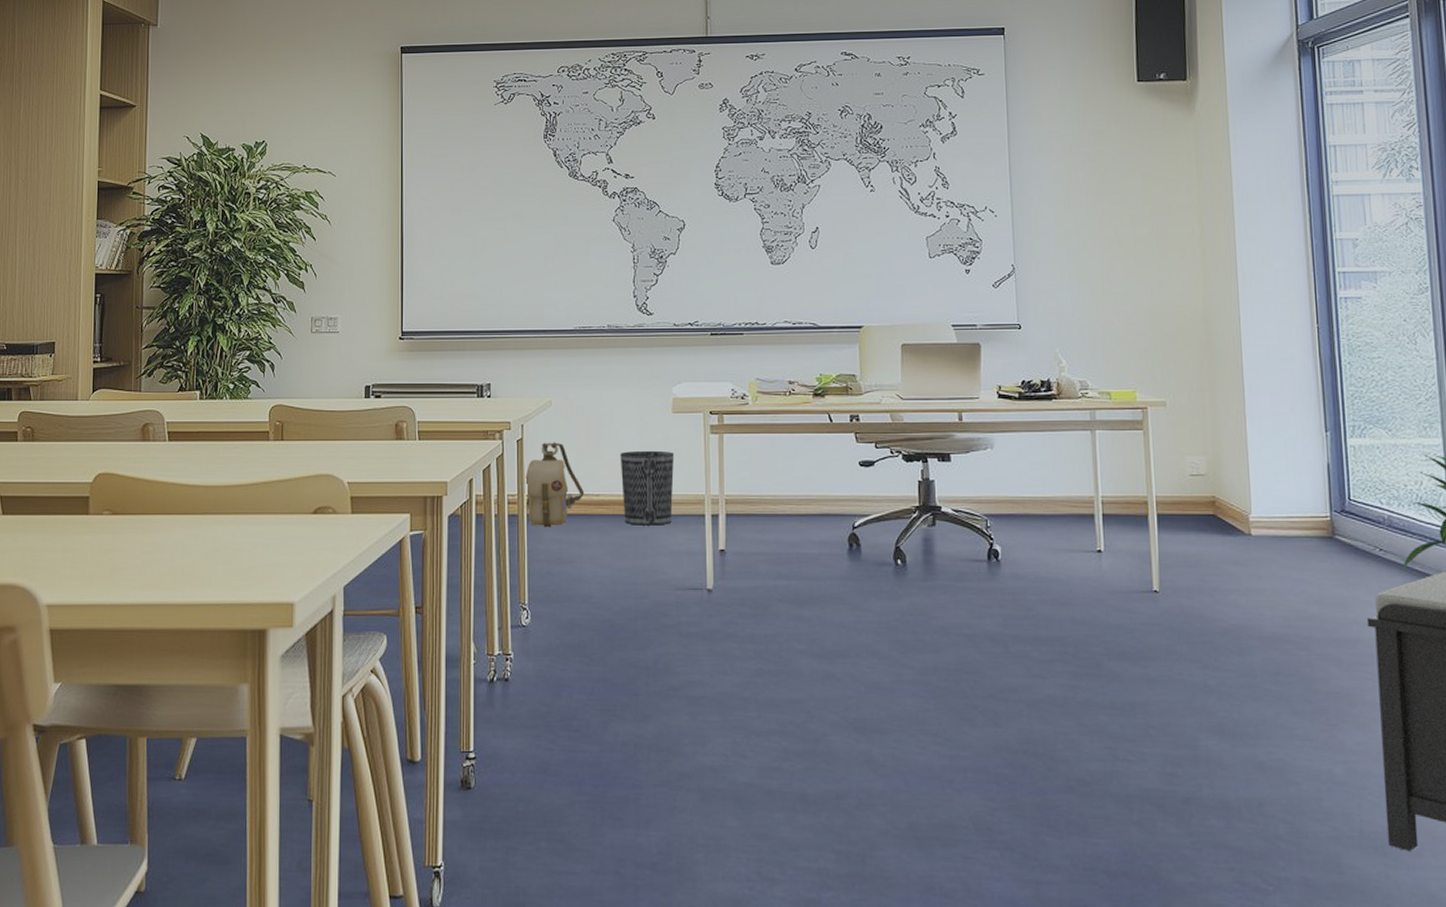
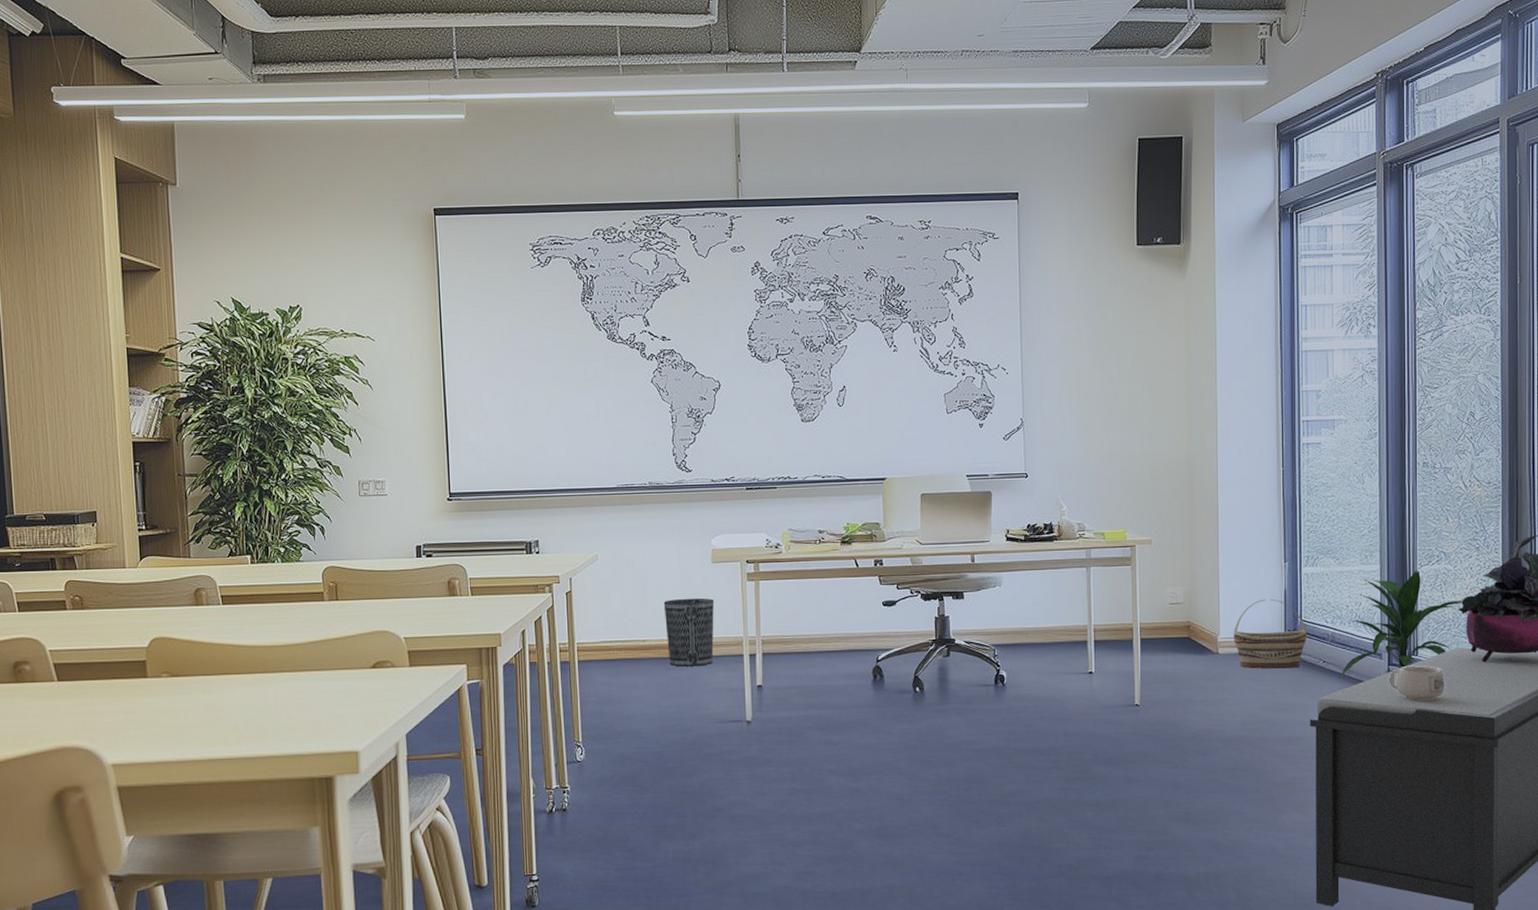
backpack: present [524,442,585,528] -> none [574,593,632,672]
basket: none [1268,473,1358,556] -> present [1233,598,1307,669]

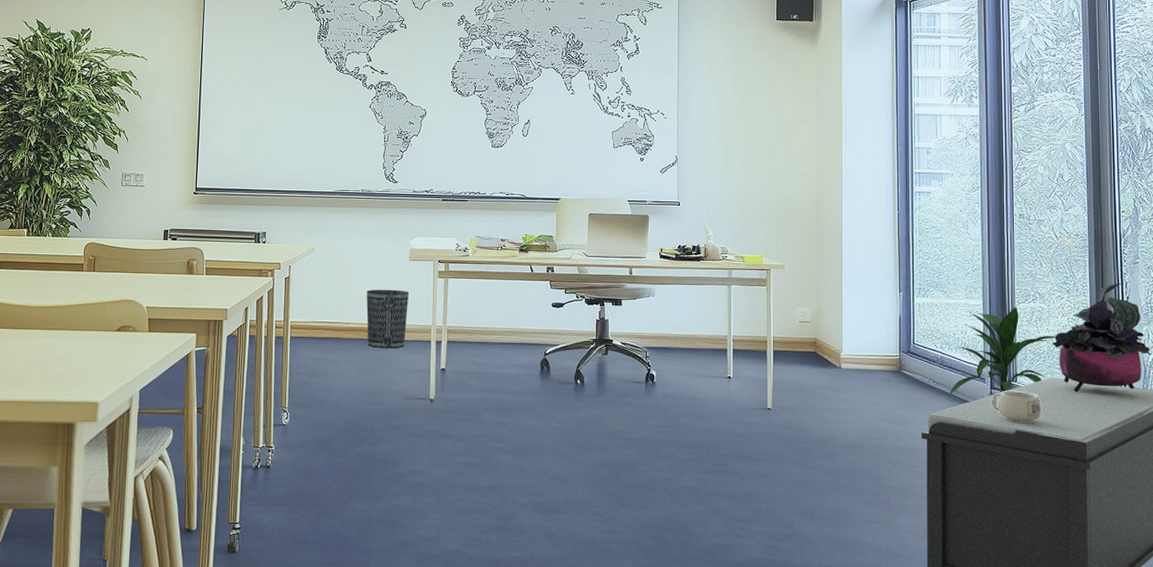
basket: present [1233,598,1307,669] -> none [854,323,919,385]

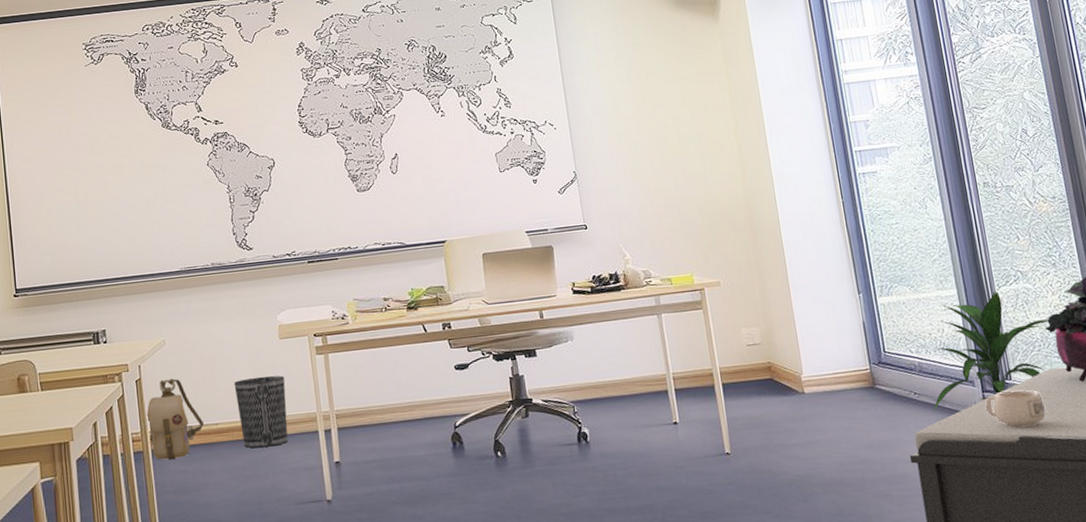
backpack: none [289,280,337,348] -> present [146,378,205,461]

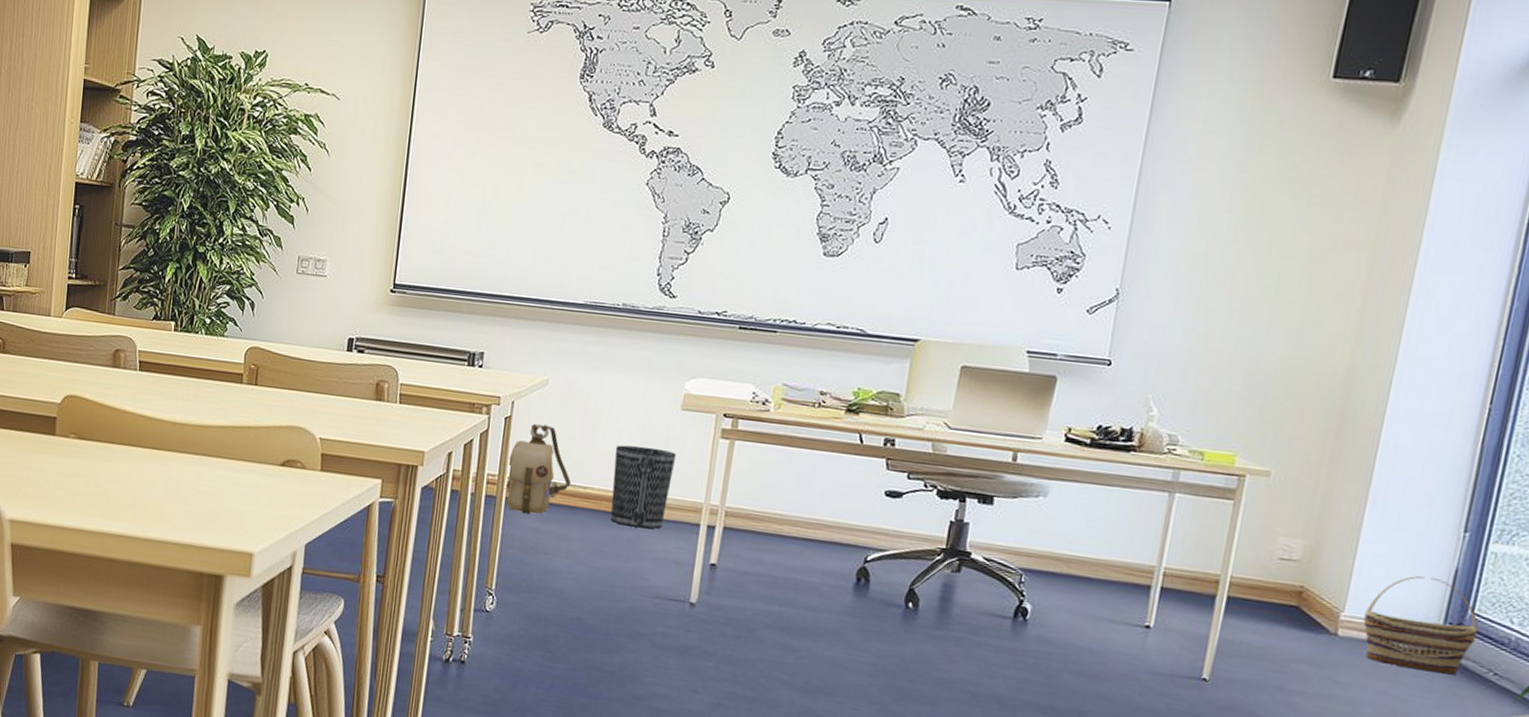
basket: none [816,332,894,406] -> present [1363,575,1479,674]

